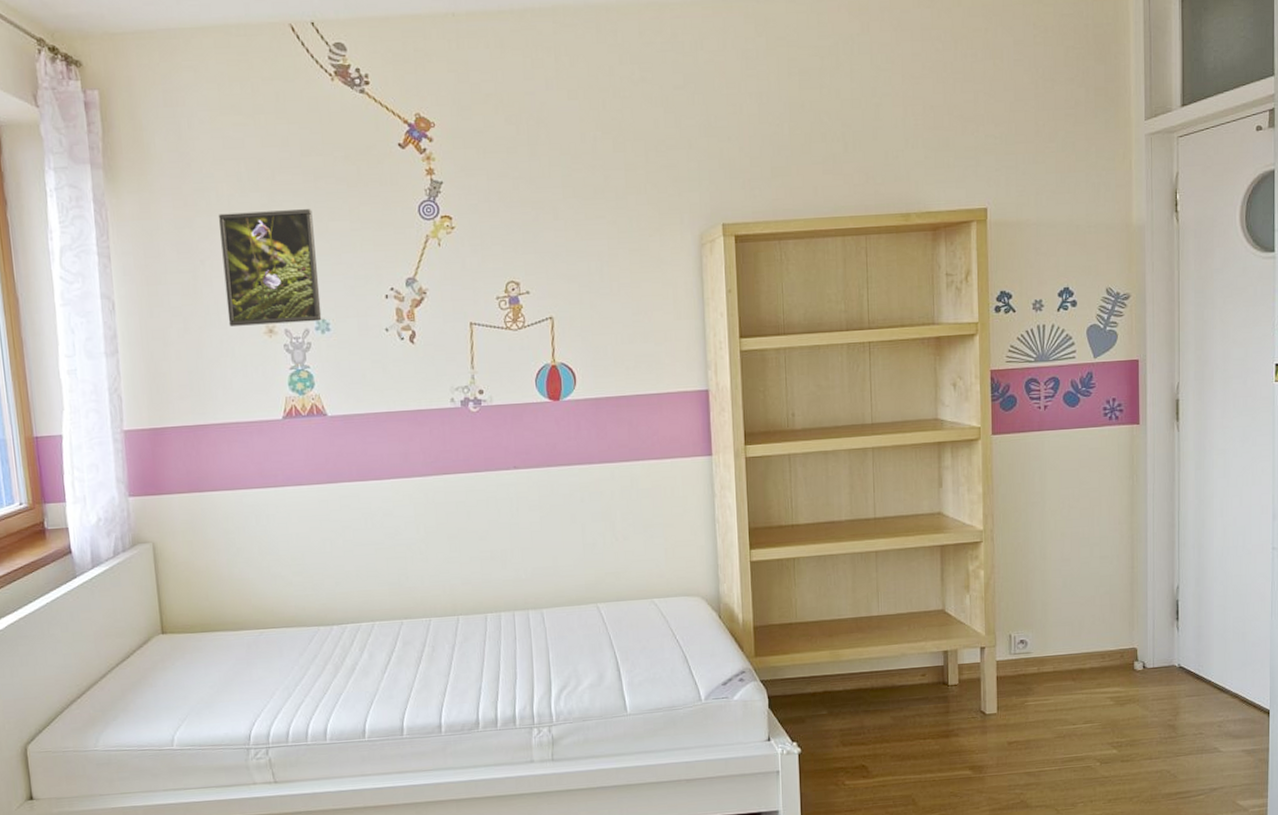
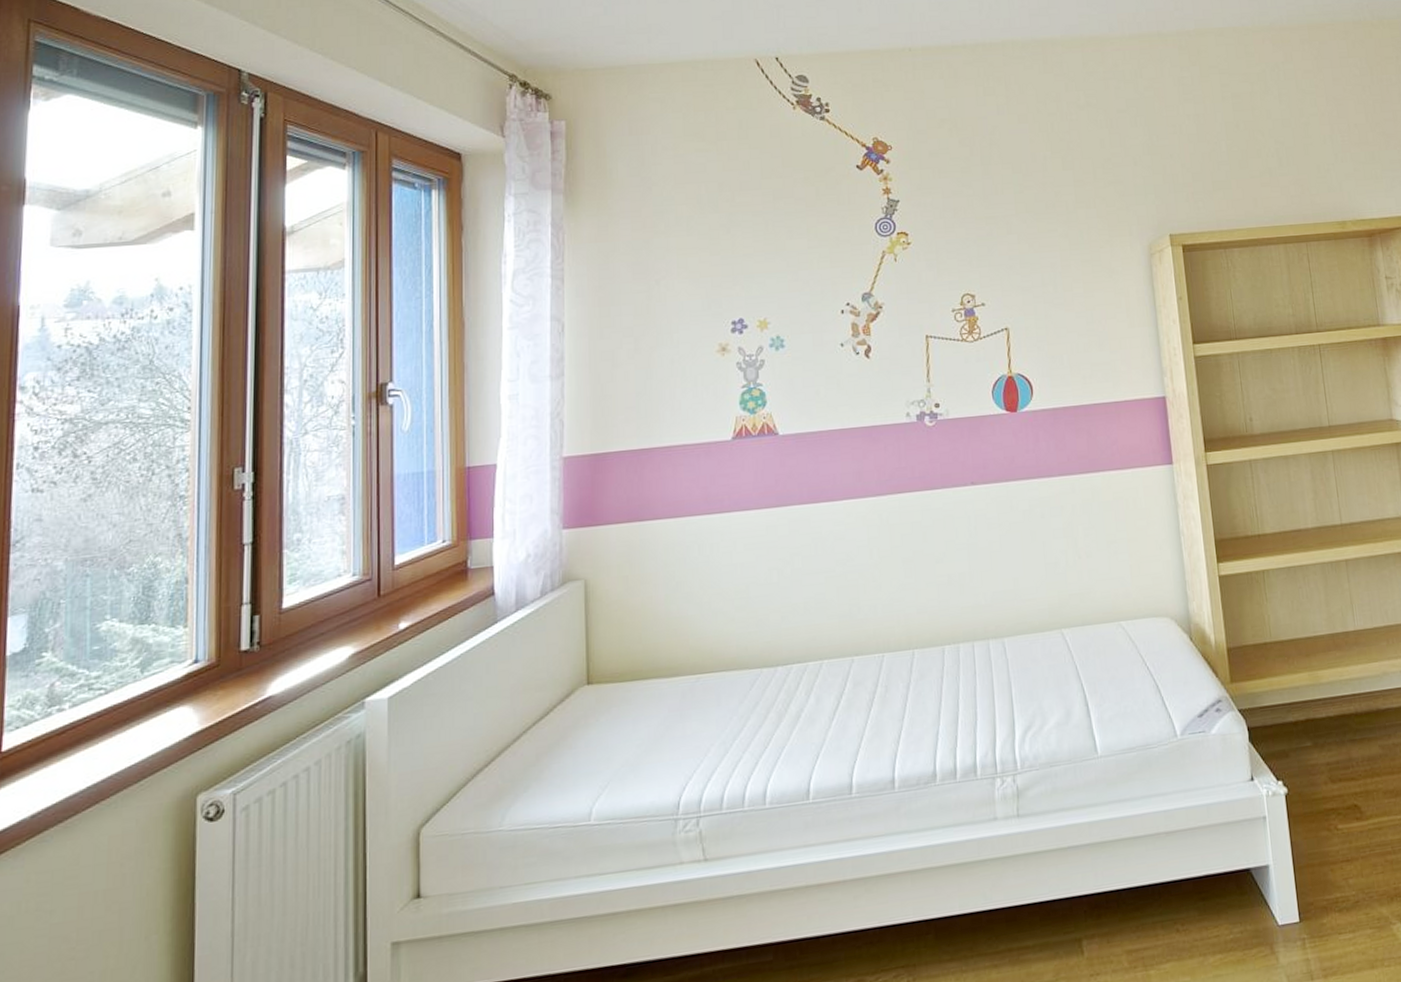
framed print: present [219,209,322,326] -> none [677,228,776,346]

